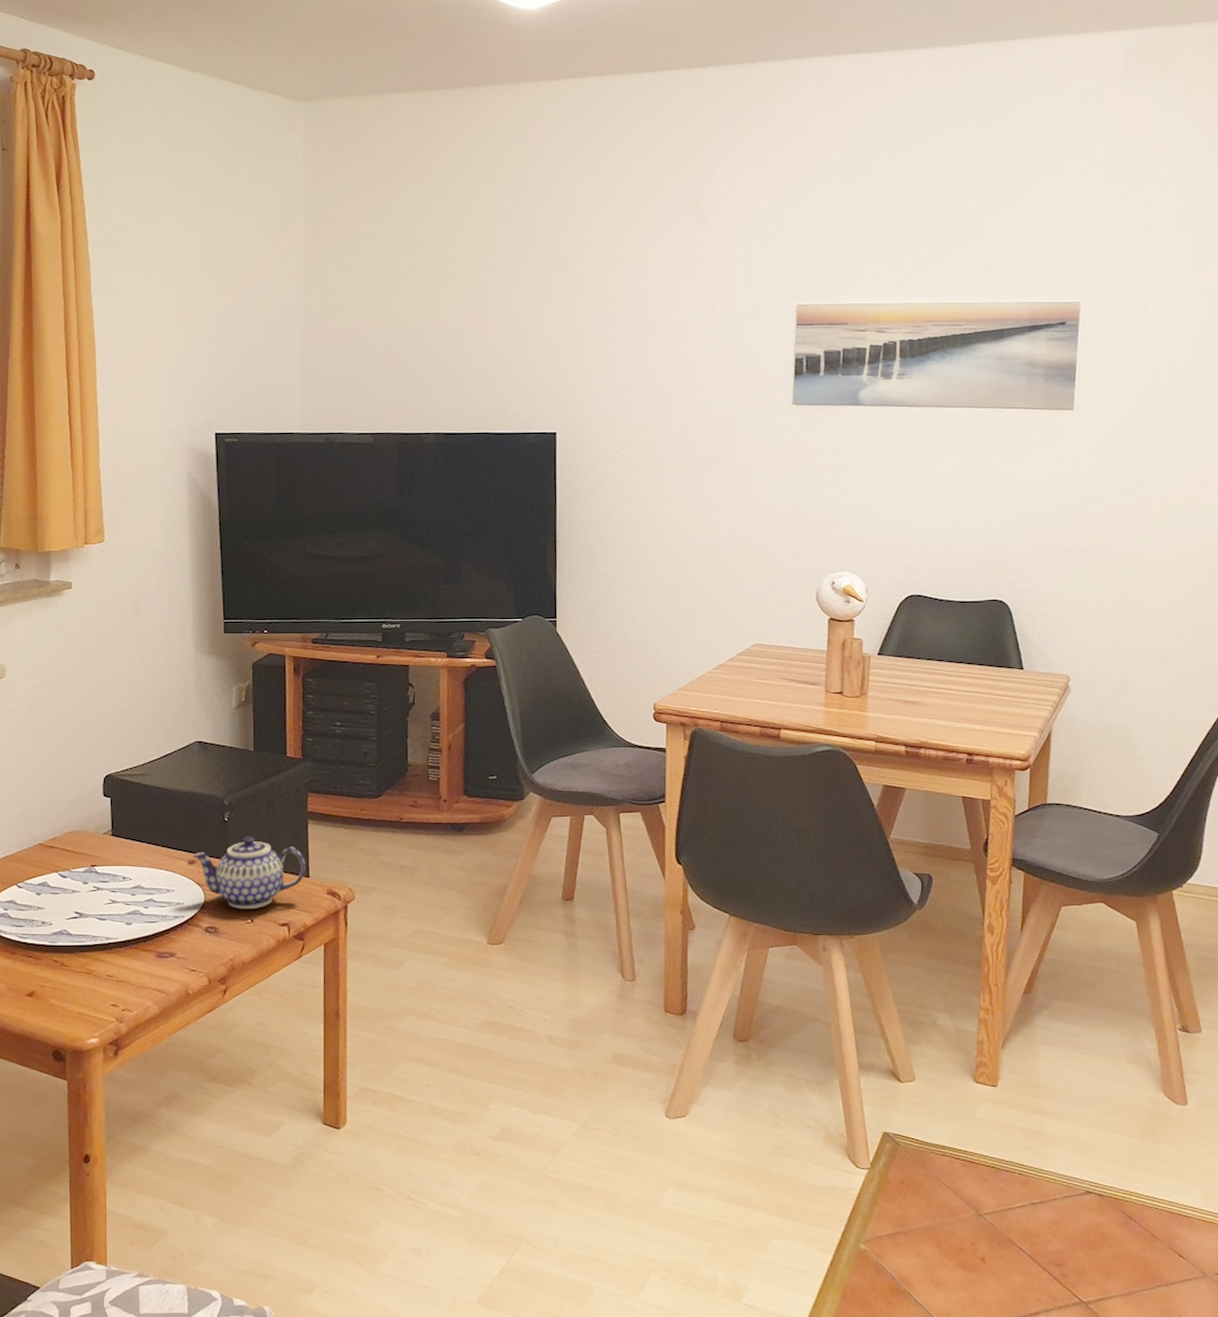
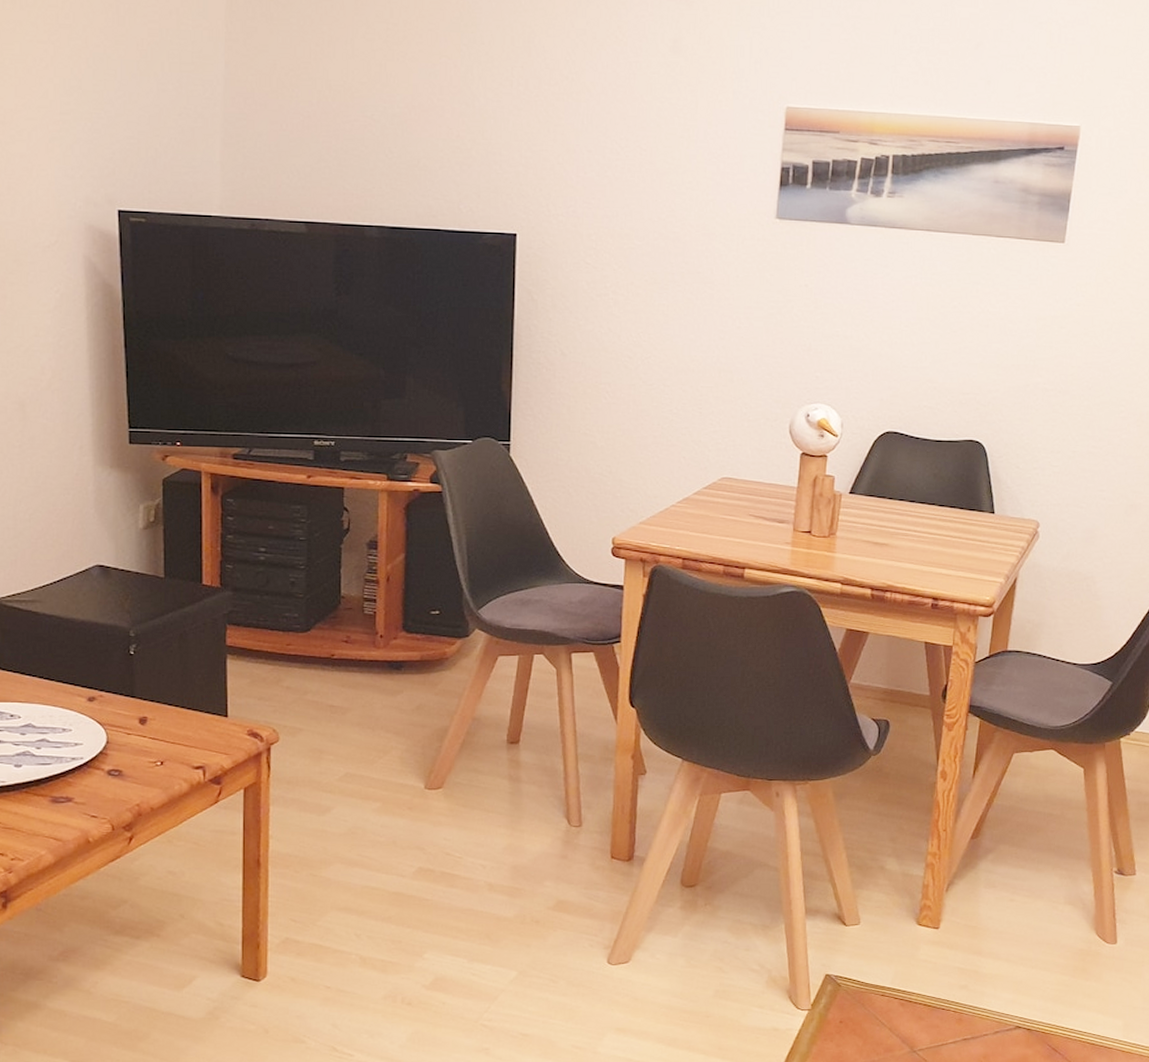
teapot: present [192,836,305,910] -> none [92,671,223,751]

